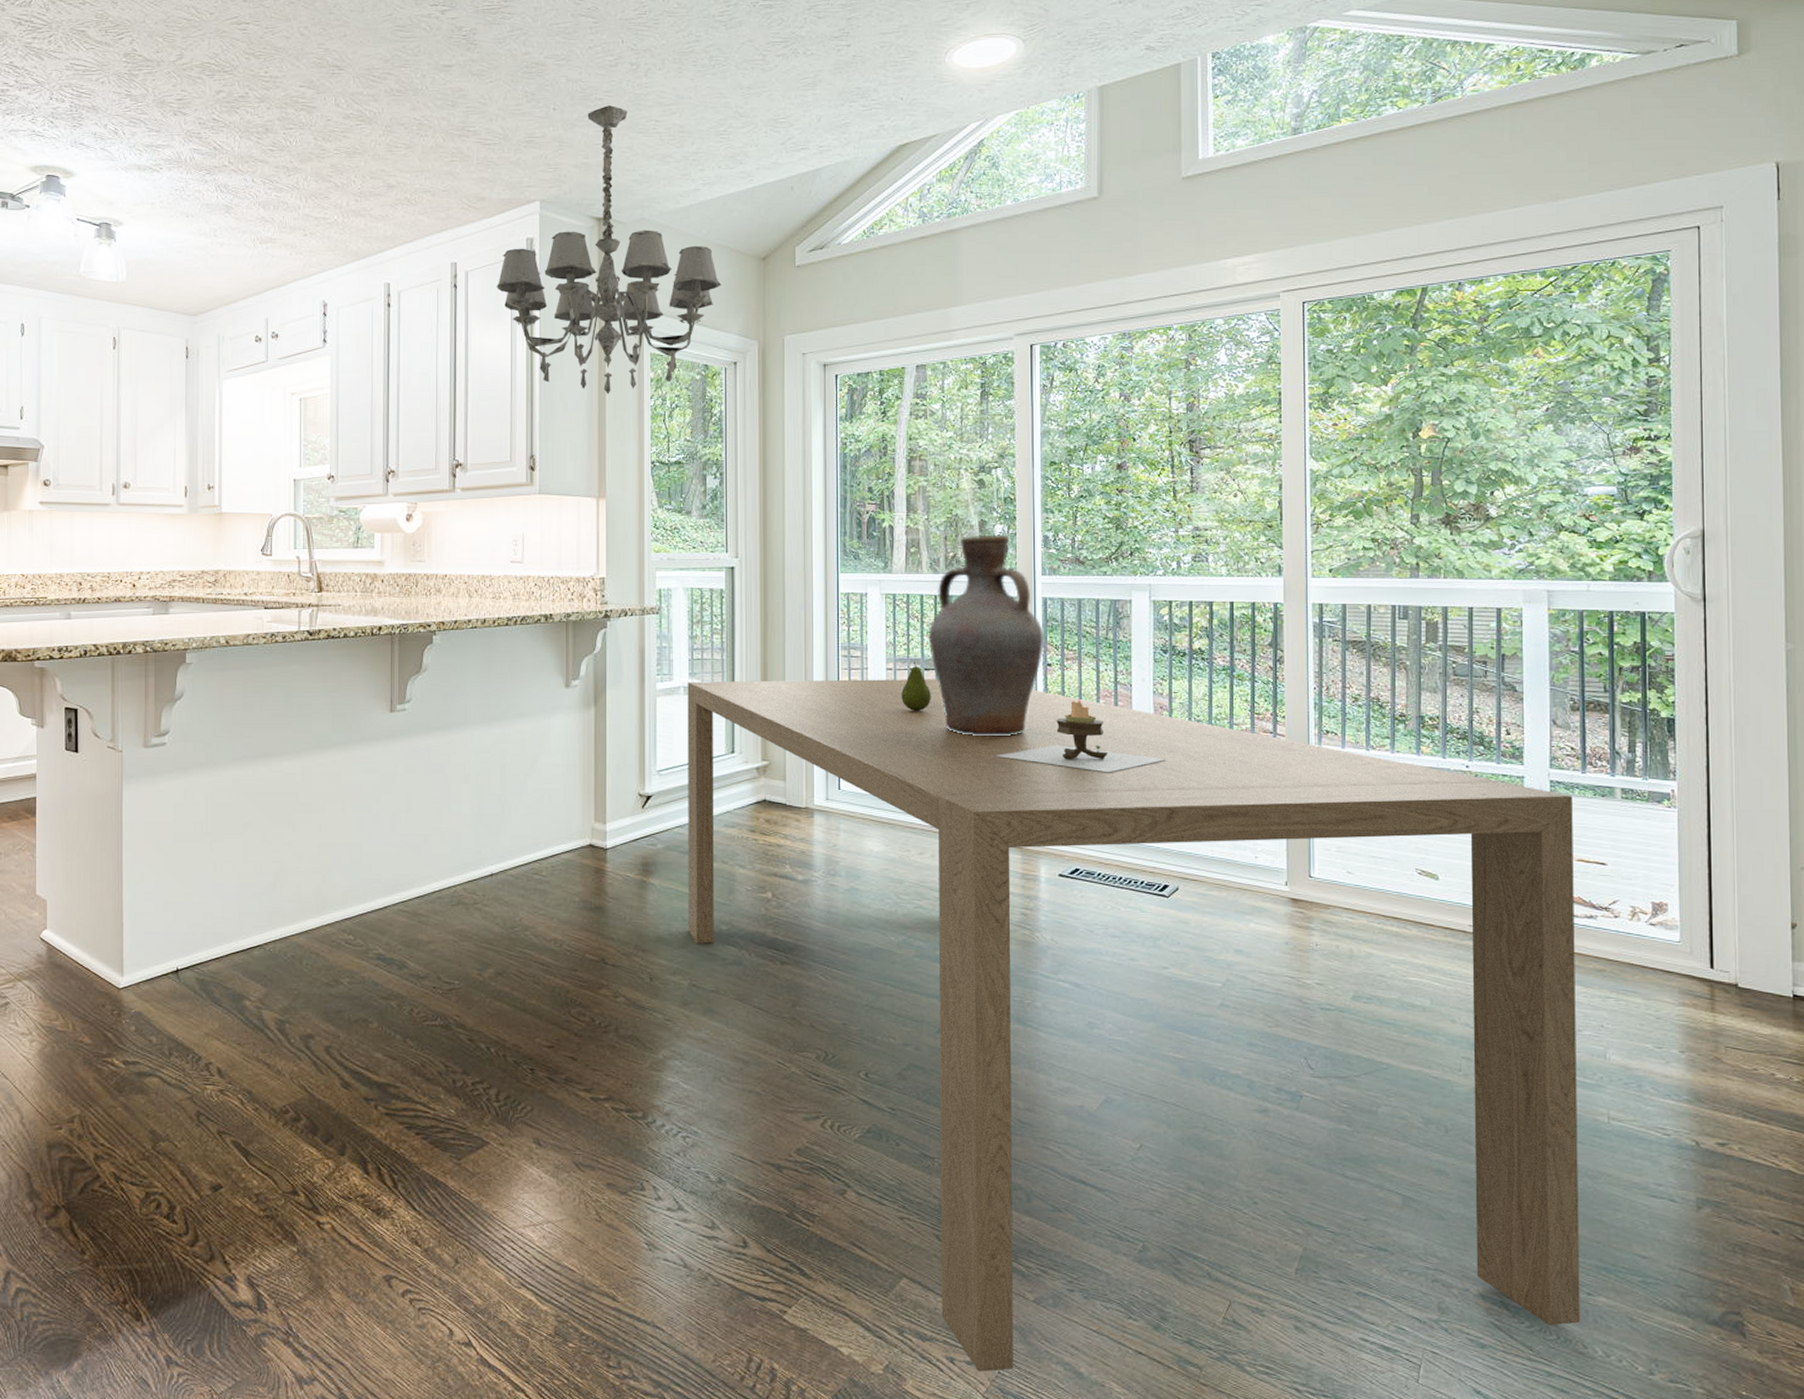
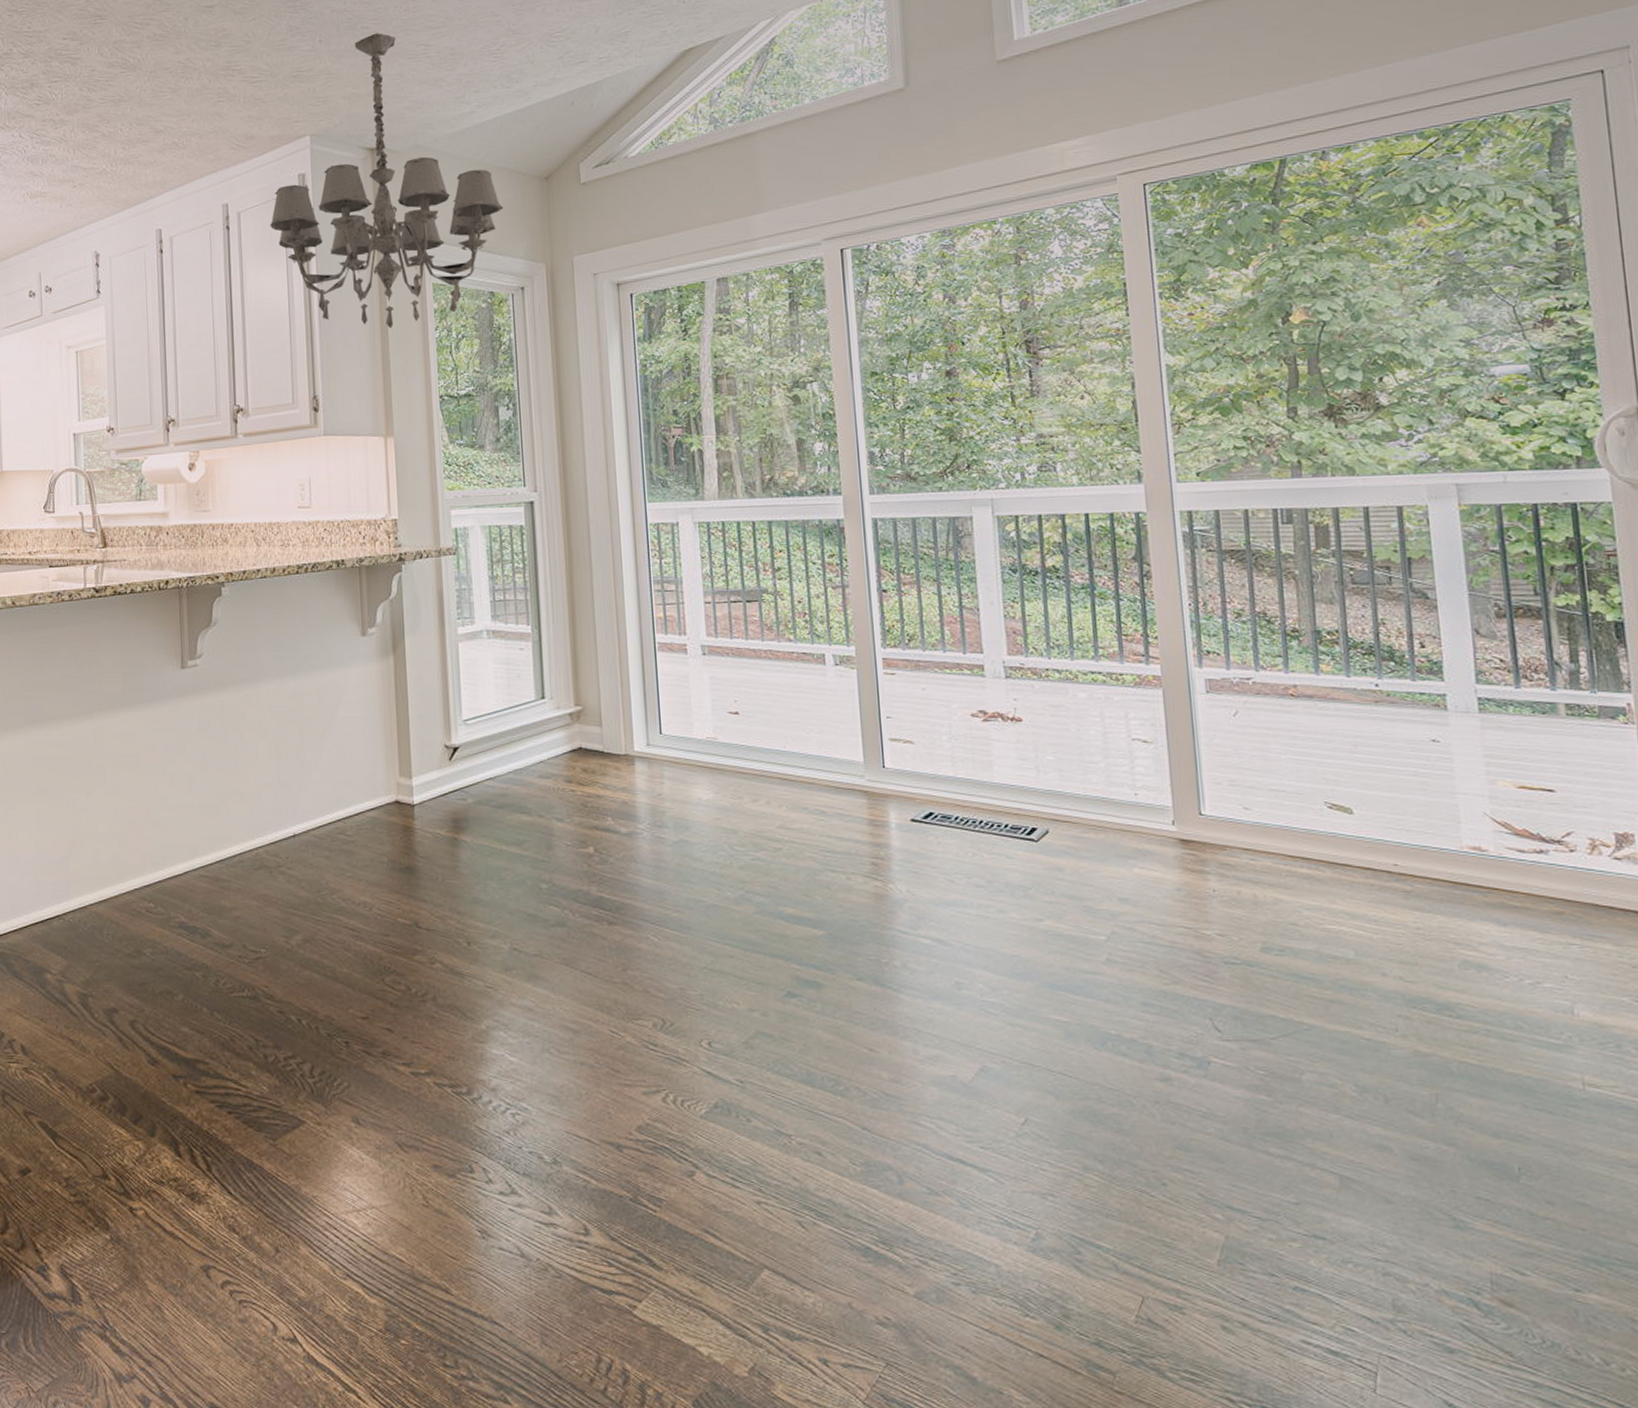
dining table: present [687,679,1580,1372] -> none [490,611,1570,1376]
fruit: present [901,661,931,711] -> none [722,593,756,647]
vase: present [929,534,1044,737] -> none [748,453,877,672]
candle: present [996,698,1167,773] -> none [832,626,1025,707]

